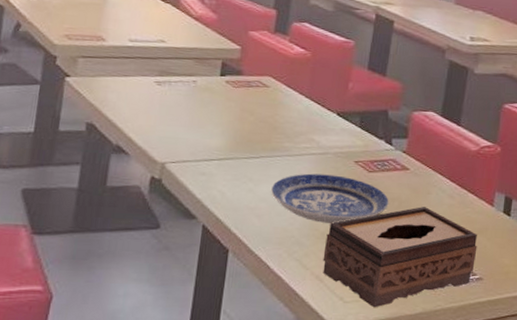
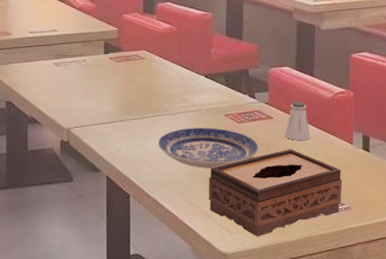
saltshaker: none [420,152,449,198] -> present [285,101,311,140]

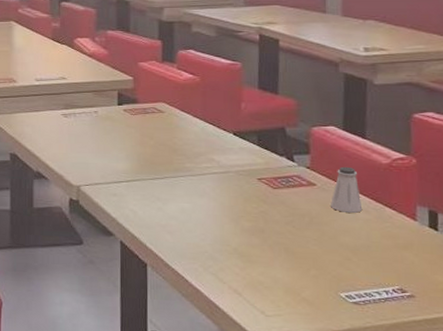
plate: present [158,127,259,168] -> none [179,191,299,239]
tissue box: present [208,149,343,237] -> none [238,222,404,323]

